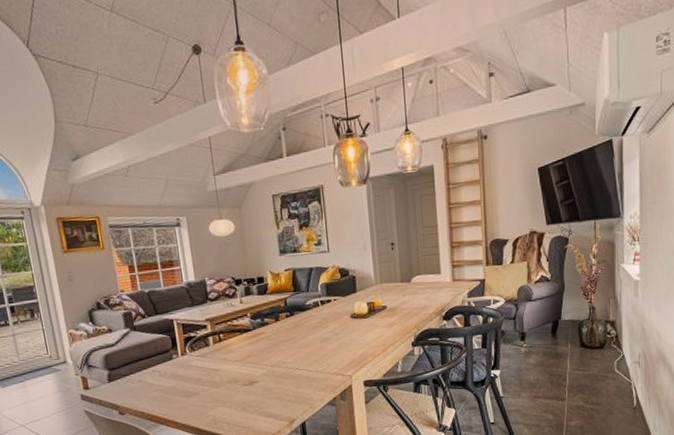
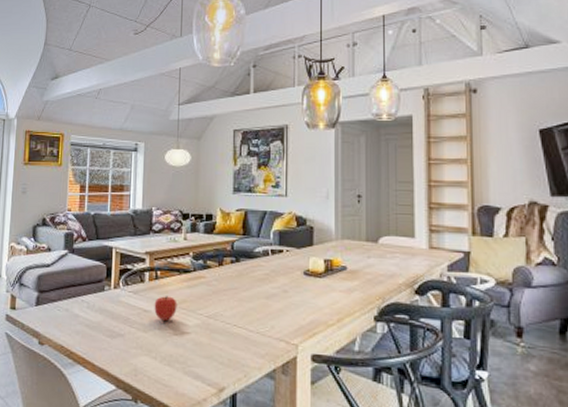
fruit: none [222,353,244,375] -> present [154,295,177,321]

